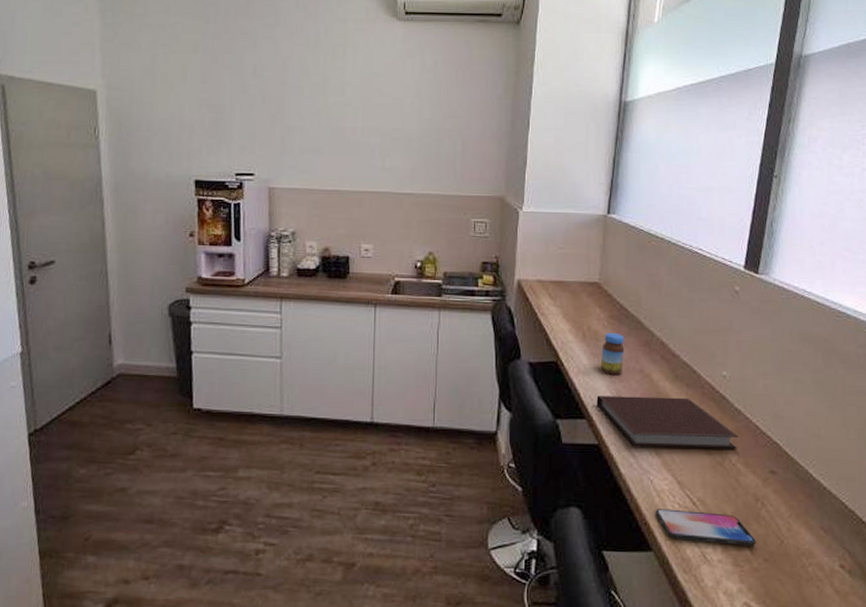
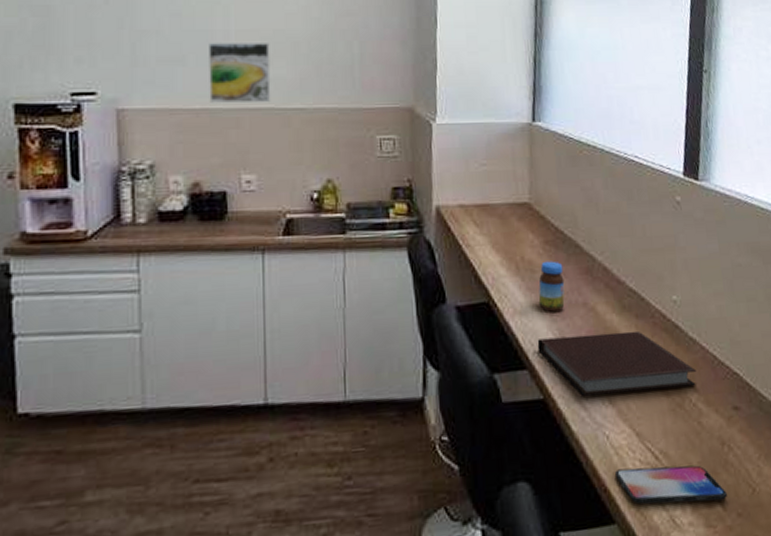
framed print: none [339,138,389,187] -> present [209,43,271,103]

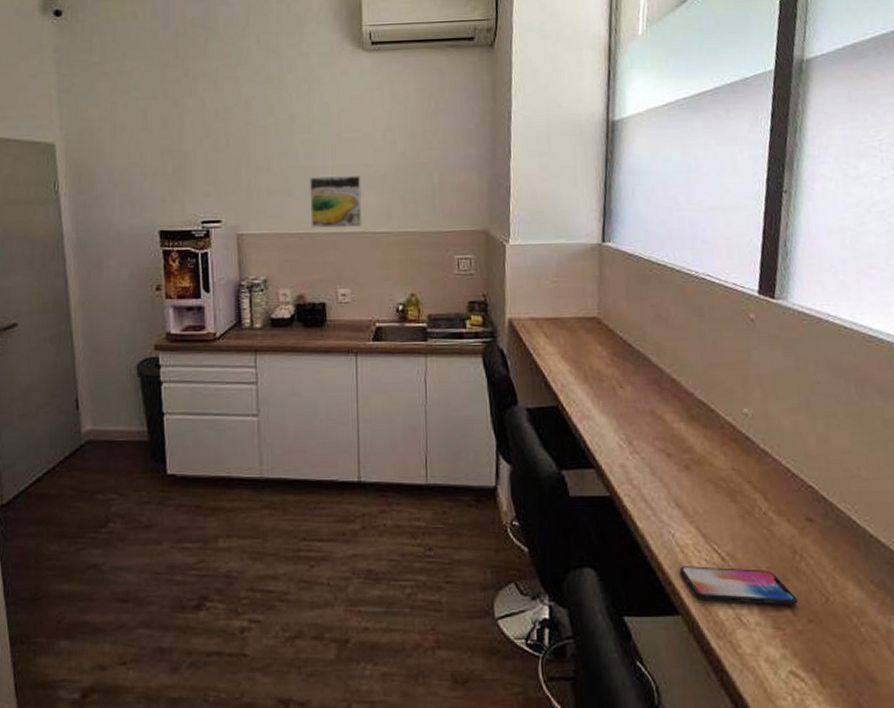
notebook: present [537,330,697,396] -> none [604,440,769,497]
jar: present [538,261,565,312] -> none [605,371,632,418]

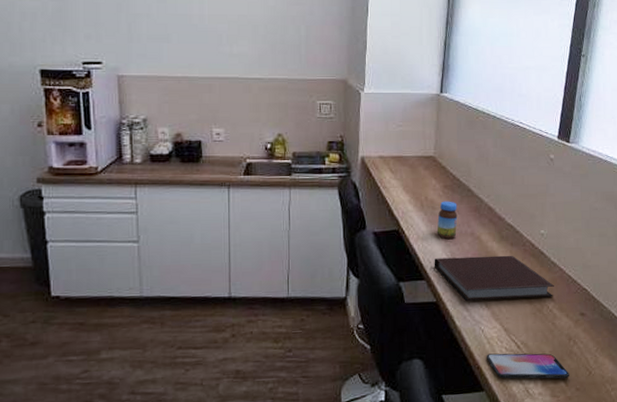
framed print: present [310,176,362,228] -> none [188,25,236,72]
notebook: none [604,440,769,497] -> present [434,255,555,301]
jar: none [605,371,632,418] -> present [436,201,458,239]

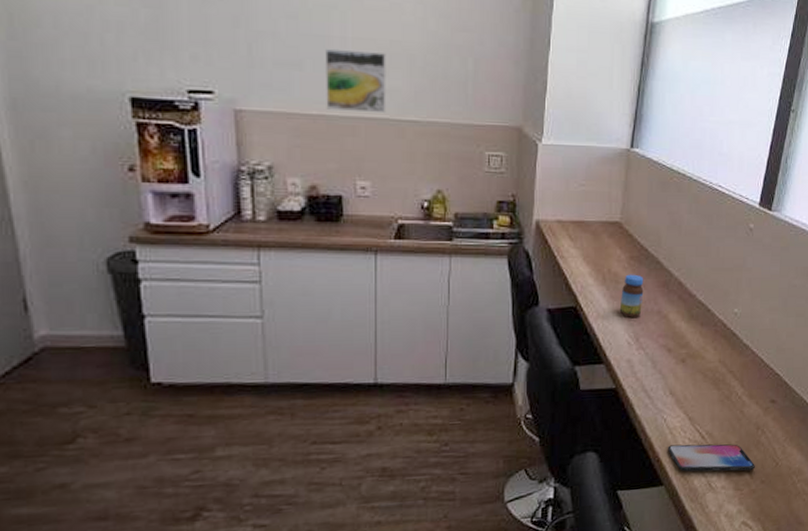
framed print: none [188,25,236,72] -> present [325,49,386,112]
notebook: present [434,255,555,301] -> none [614,336,746,387]

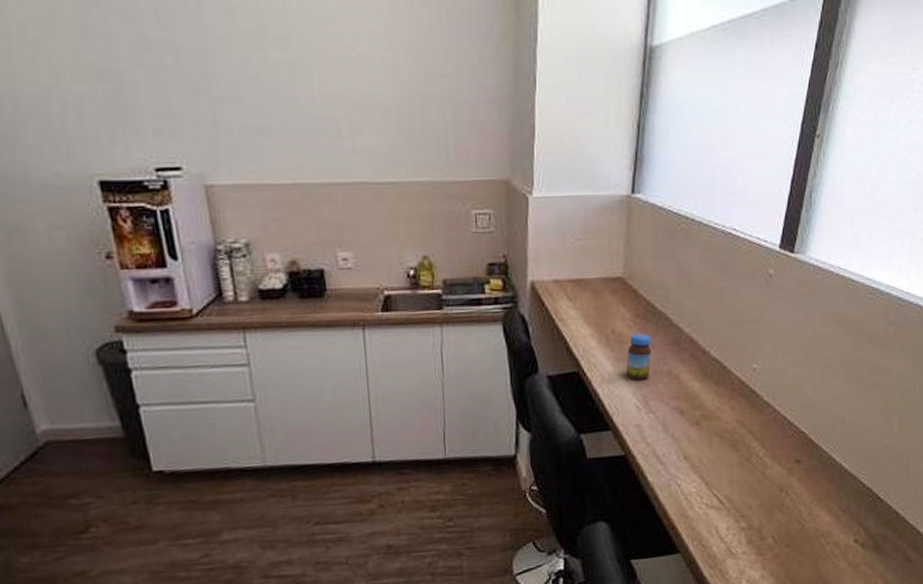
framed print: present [325,49,386,112] -> none [293,110,363,177]
smartphone: present [667,444,755,472] -> none [682,507,779,538]

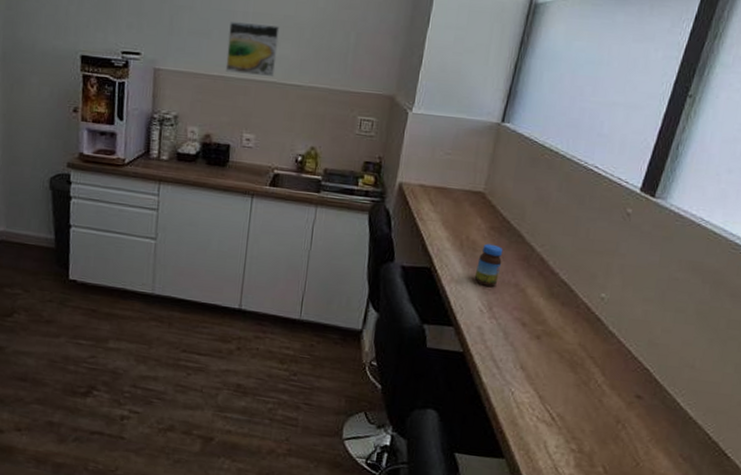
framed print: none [293,110,363,177] -> present [225,22,280,76]

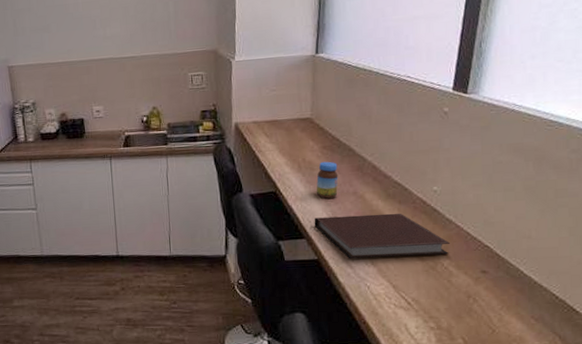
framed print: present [225,22,280,76] -> none [64,10,110,57]
notebook: none [465,305,609,371] -> present [314,213,451,258]

